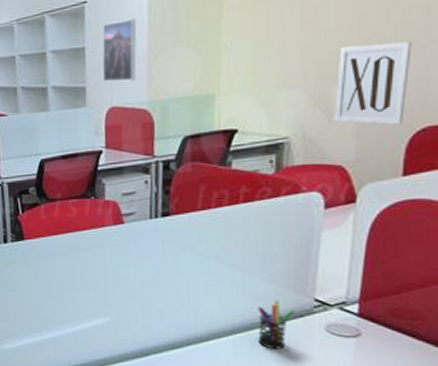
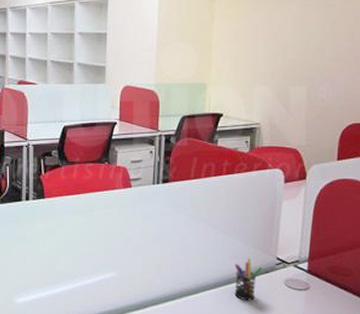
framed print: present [102,18,137,82] -> none [120,14,149,65]
wall art: present [335,41,412,126] -> none [292,57,342,121]

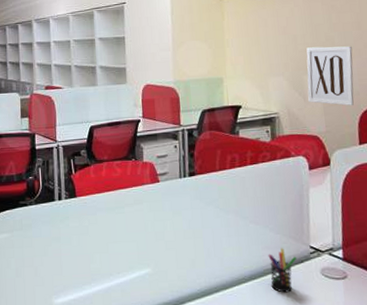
wall art: none [292,57,342,121] -> present [306,46,354,106]

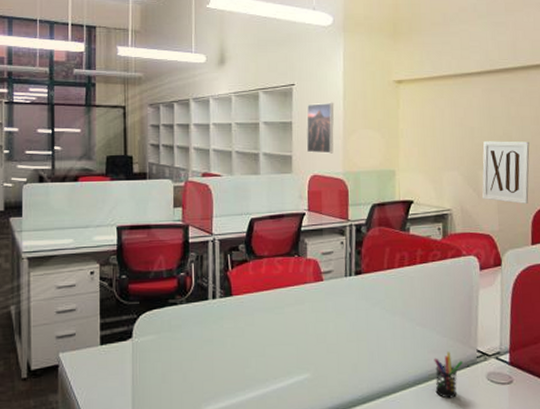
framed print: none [138,17,164,65] -> present [306,102,334,154]

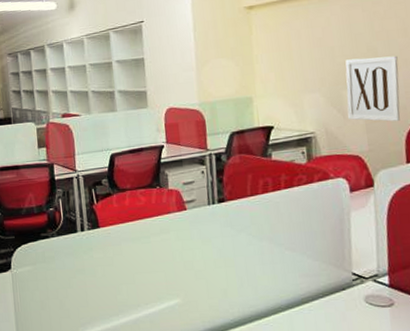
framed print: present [306,102,334,154] -> none [158,34,188,87]
pen holder: present [434,352,464,399] -> none [306,275,338,322]

